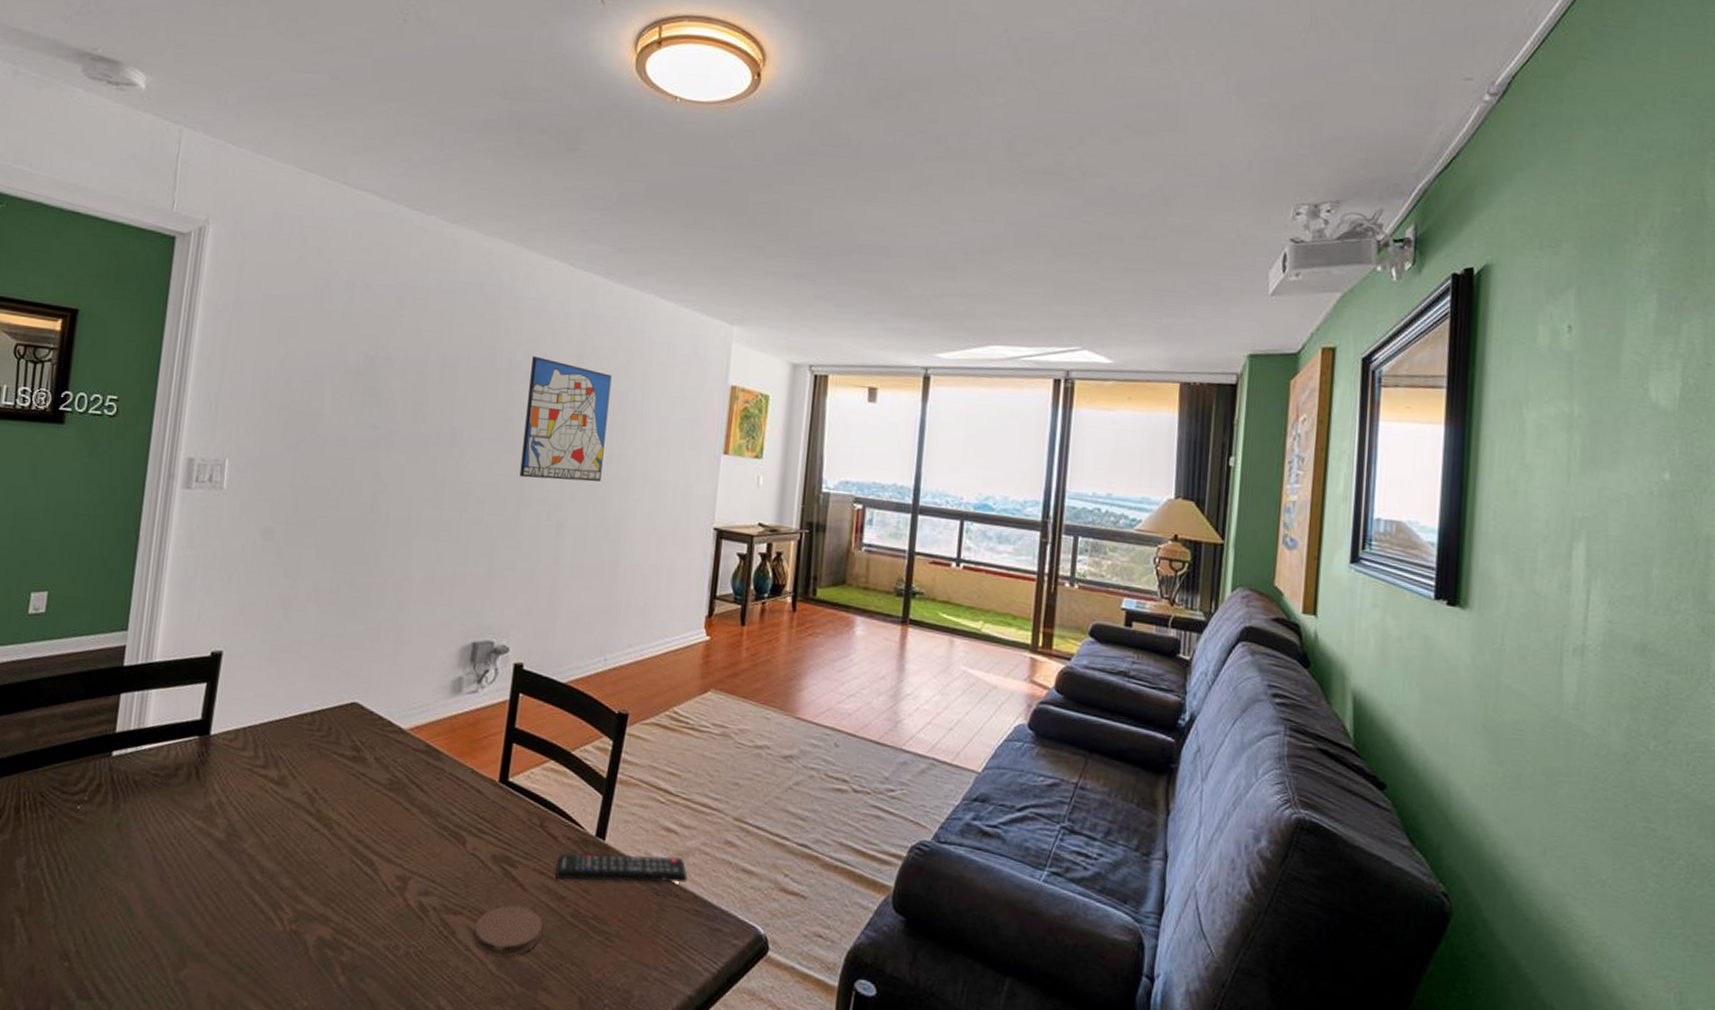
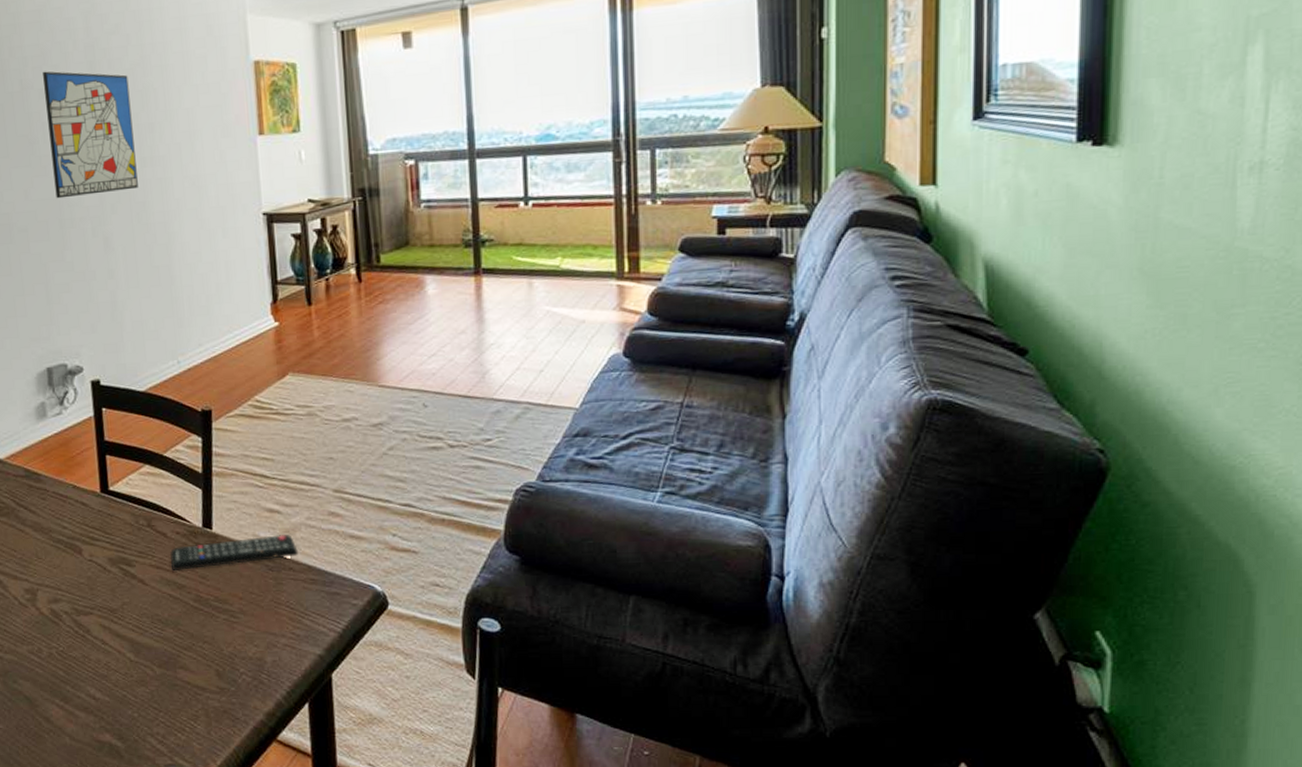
coaster: present [473,905,543,957] -> none [106,599,170,645]

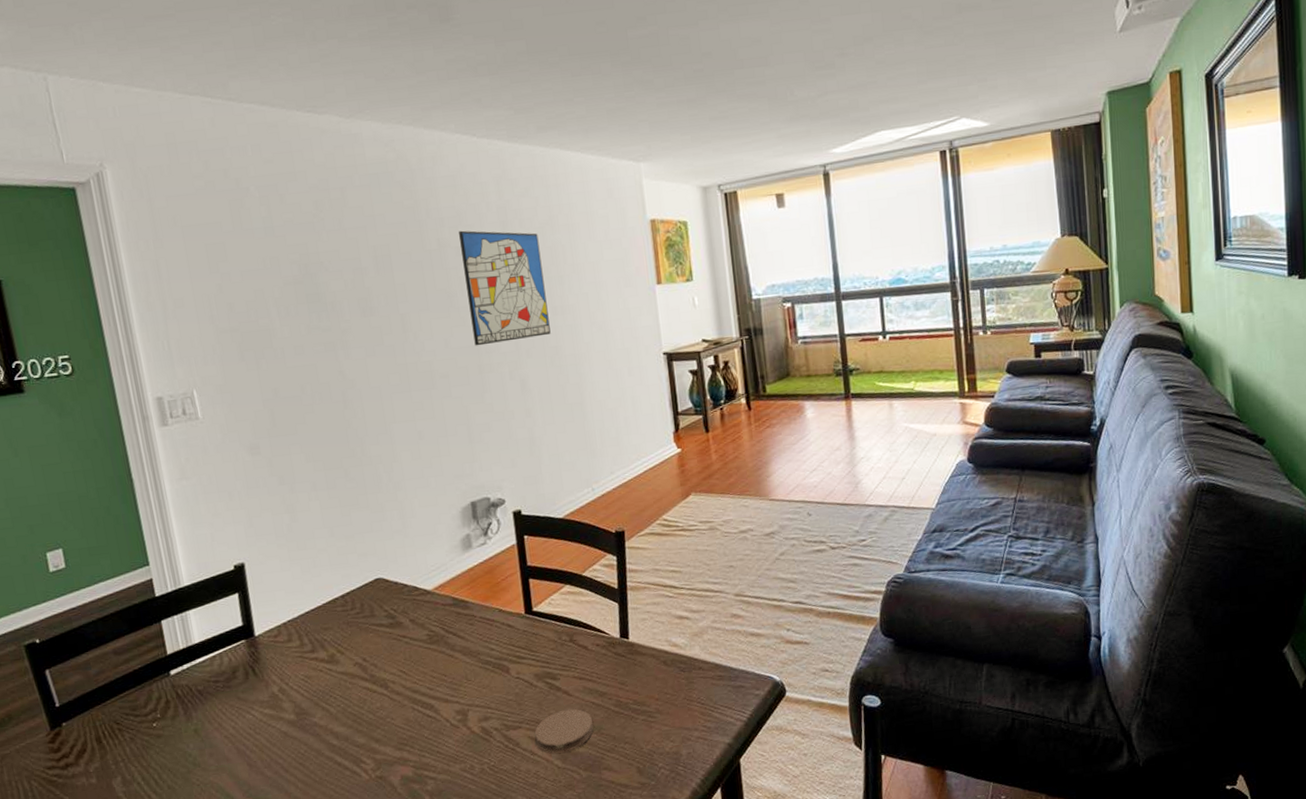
coaster: none [106,599,170,645] -> present [534,708,593,753]
remote control: present [170,535,298,571] -> none [591,638,706,680]

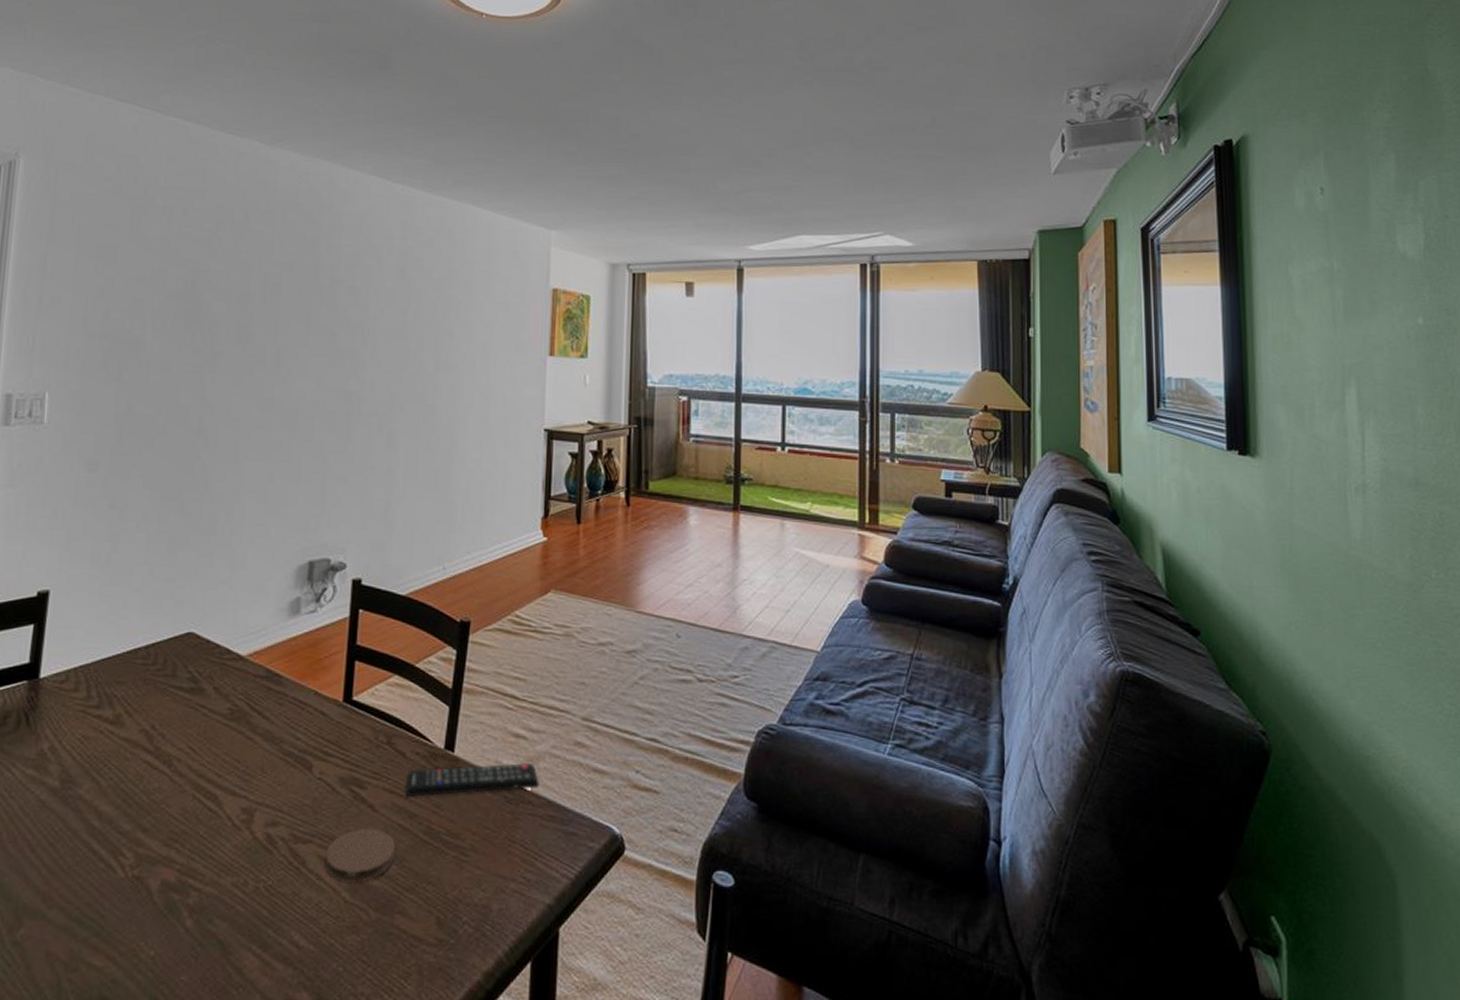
wall art: present [459,230,551,346] -> none [348,270,435,392]
remote control: none [591,638,706,680] -> present [406,763,539,798]

